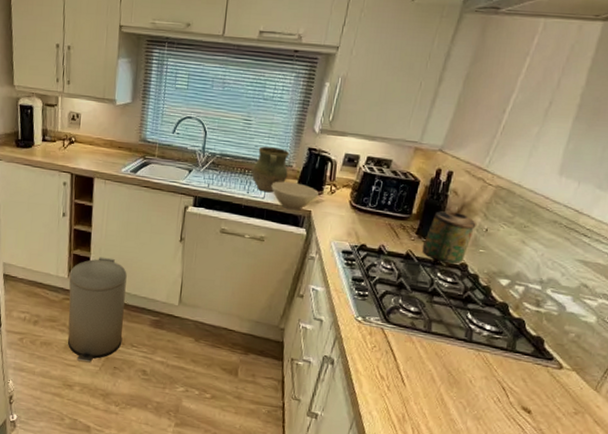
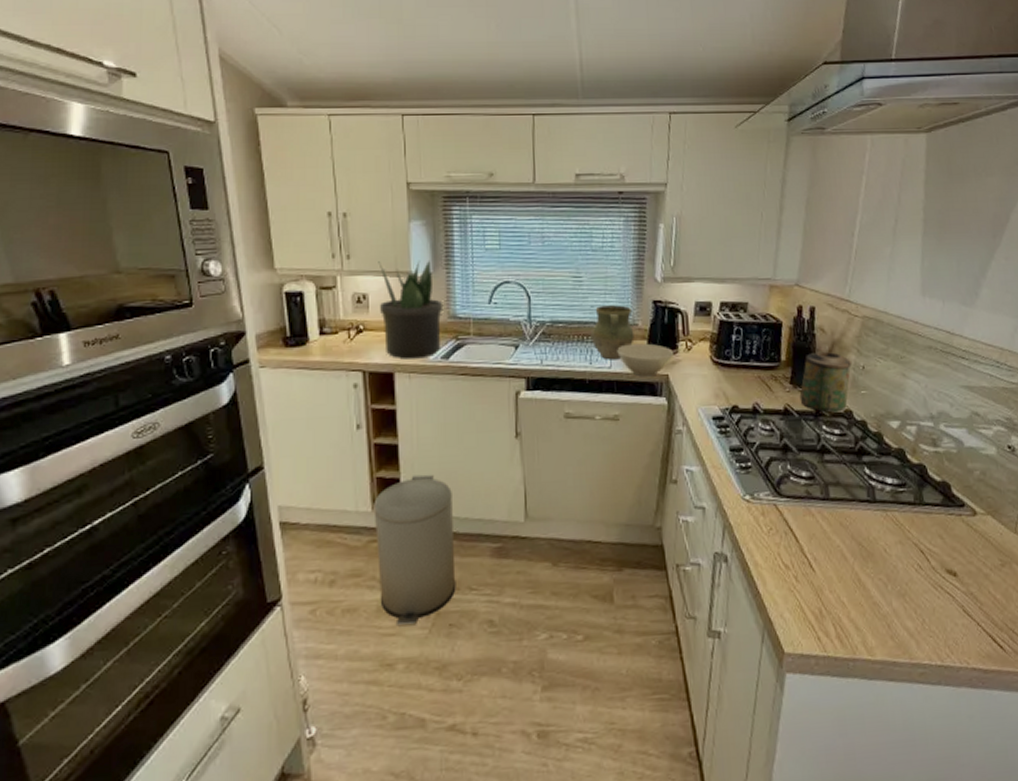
planter: none [88,88,136,170] -> present [378,260,442,359]

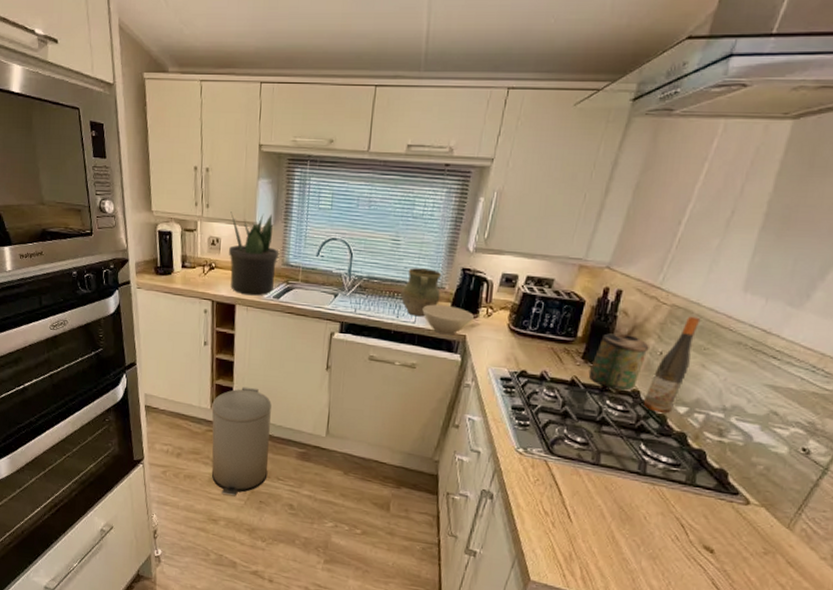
wine bottle: none [857,324,893,432] -> present [643,315,701,414]

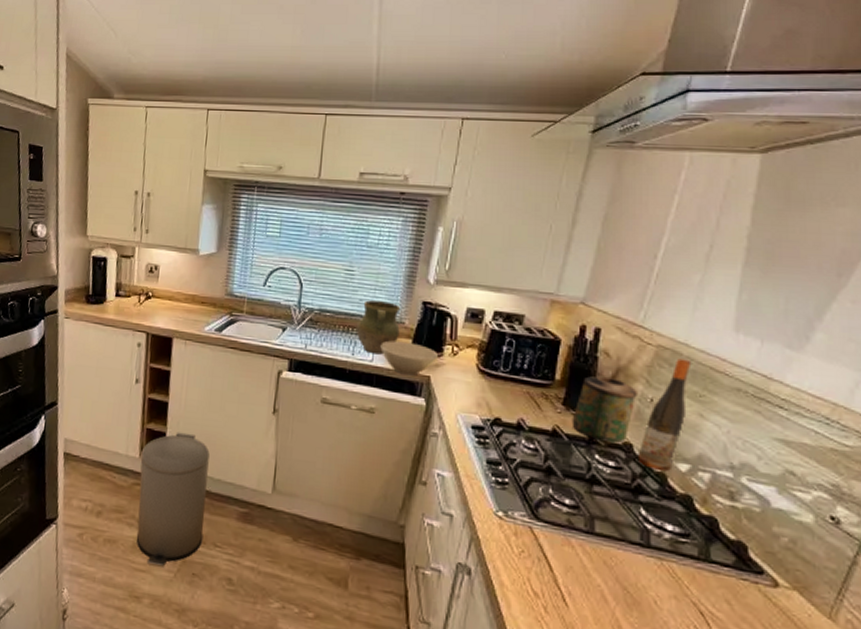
planter: present [229,212,278,296] -> none [168,238,222,328]

